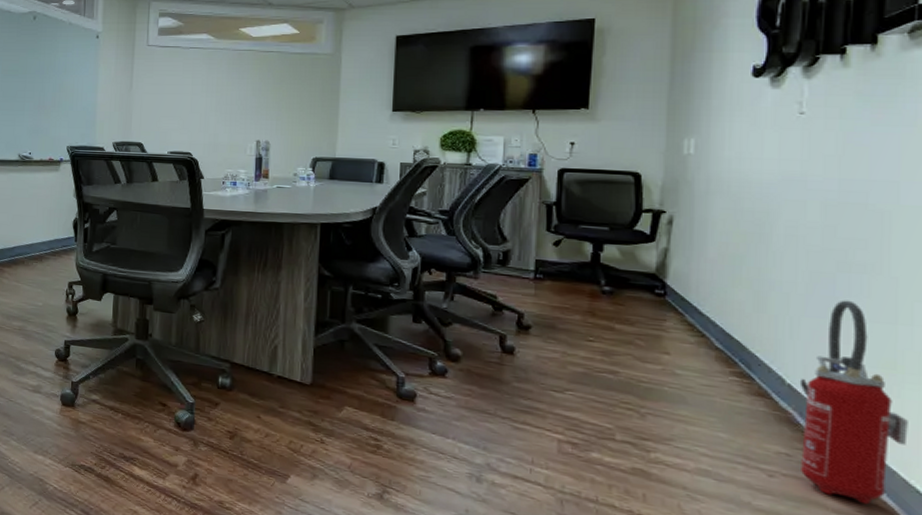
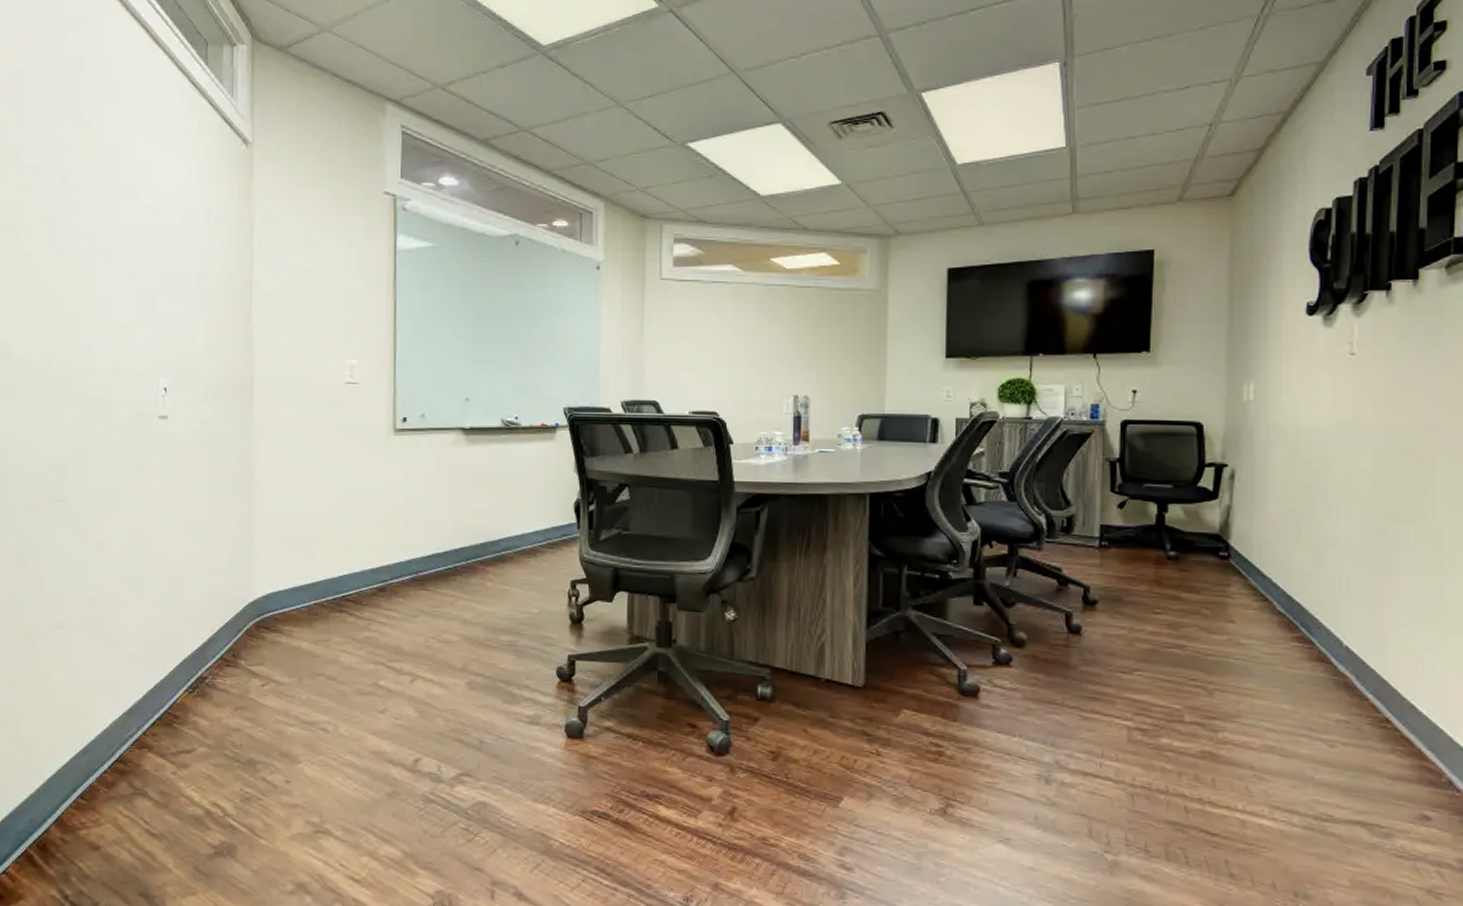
fire extinguisher: present [799,300,908,505] -> none [1355,552,1452,767]

